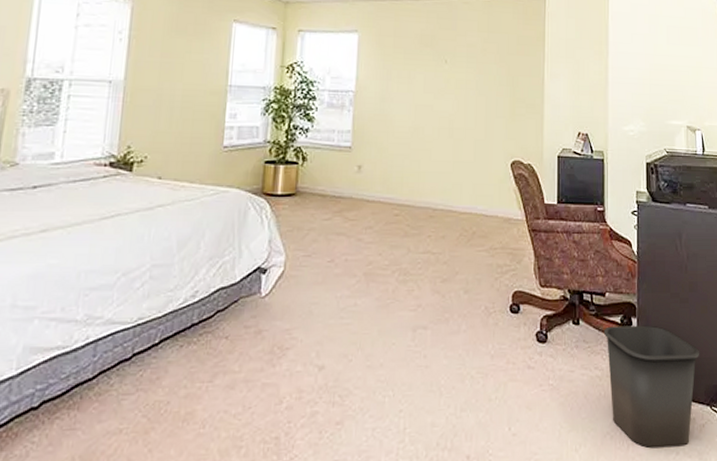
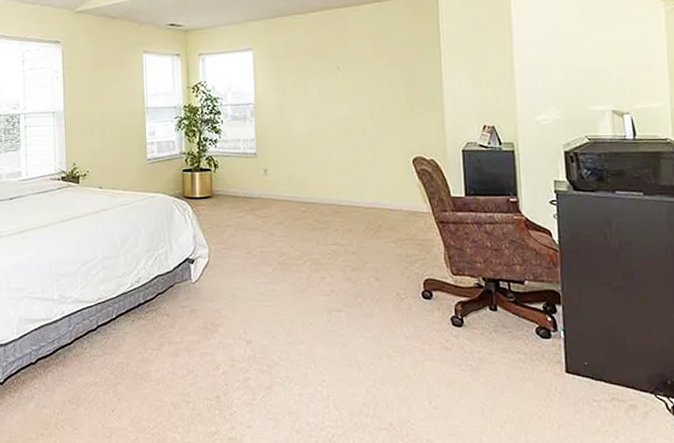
waste bin: present [603,325,700,449] -> none [524,312,640,431]

